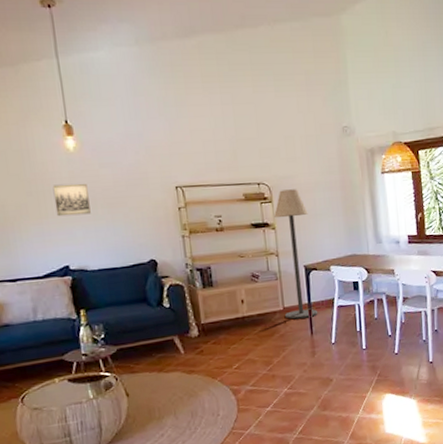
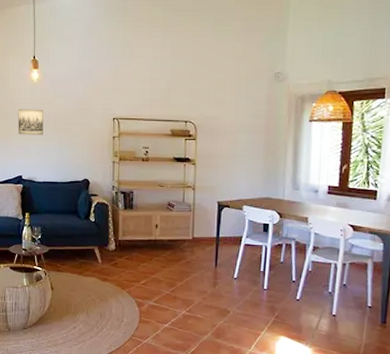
floor lamp: present [274,189,318,319] -> none [194,129,229,250]

